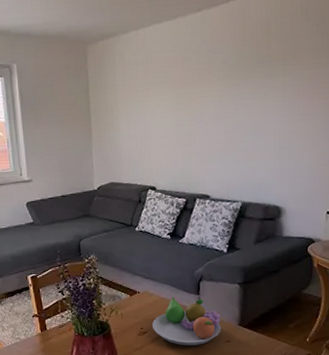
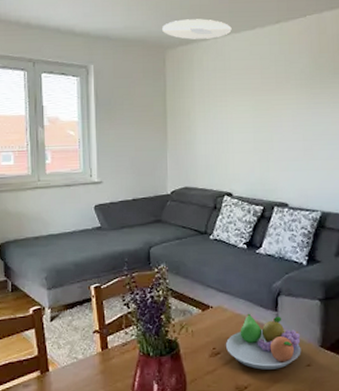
ceiling light: none [82,10,153,33] -> present [162,19,232,39]

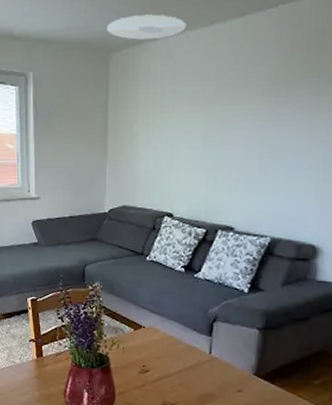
fruit bowl: present [225,313,302,370] -> none [155,336,234,392]

